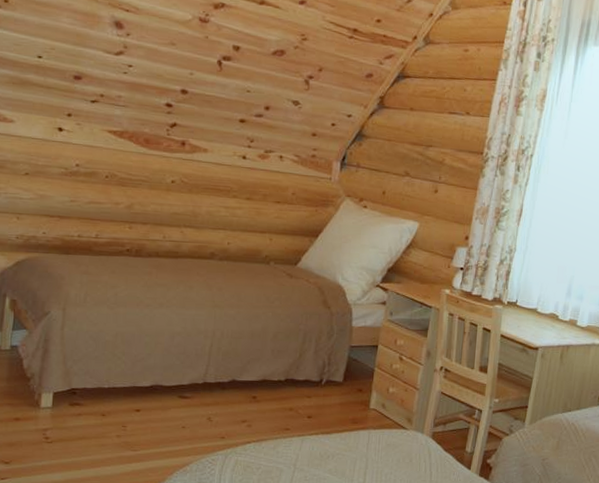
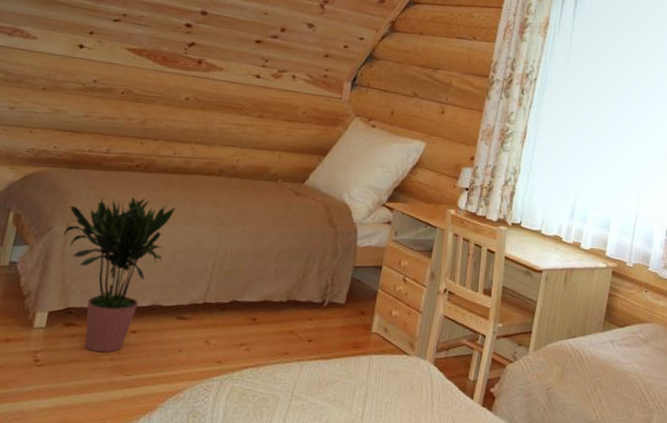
potted plant: none [60,282,170,430] -> present [63,197,177,353]

